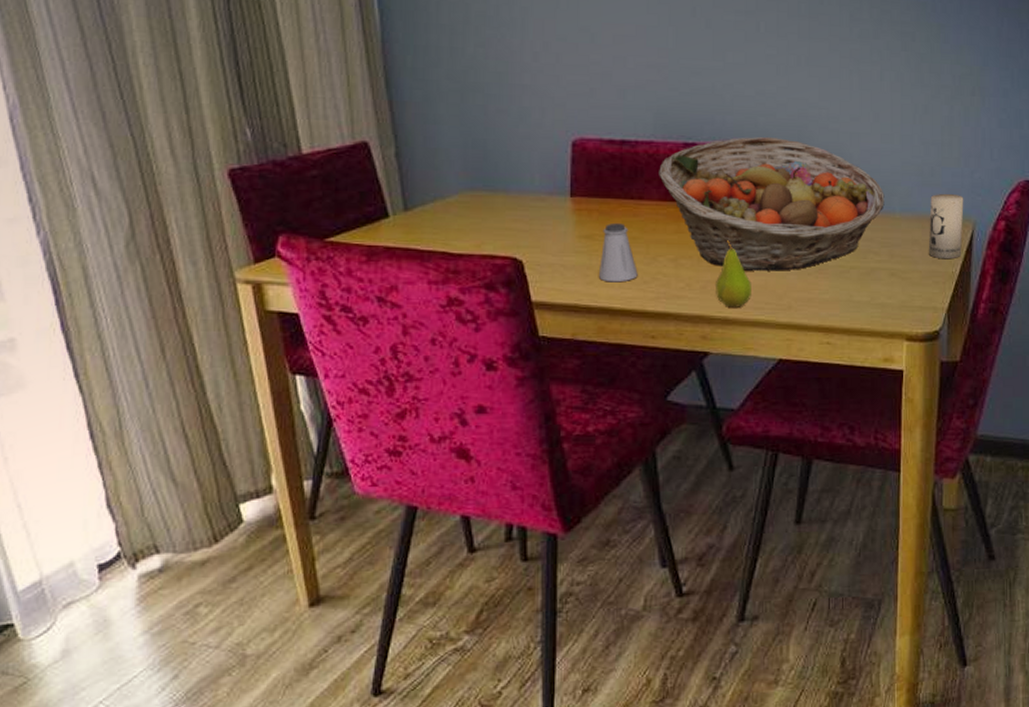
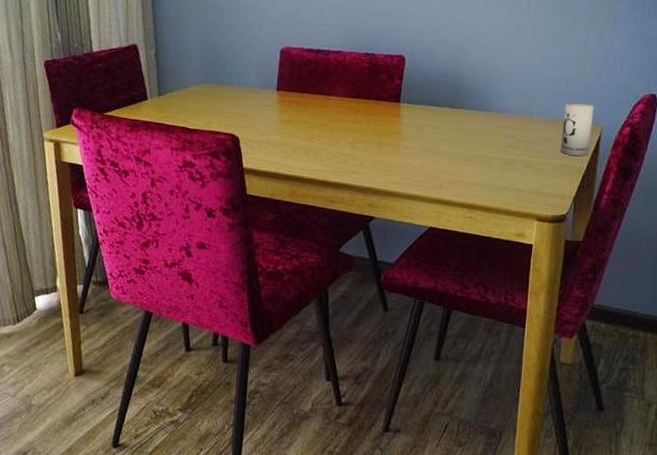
saltshaker: present [599,222,638,283] -> none [294,112,324,158]
fruit basket: present [659,136,885,271] -> none [344,50,525,157]
fruit: present [716,240,751,307] -> none [382,130,411,184]

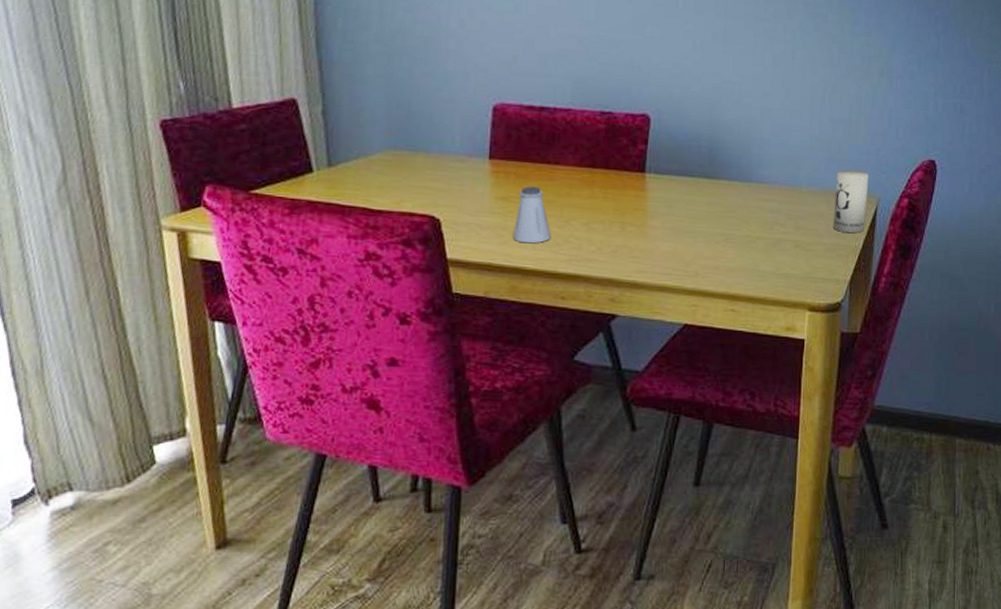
saltshaker: none [294,112,324,158] -> present [513,185,551,244]

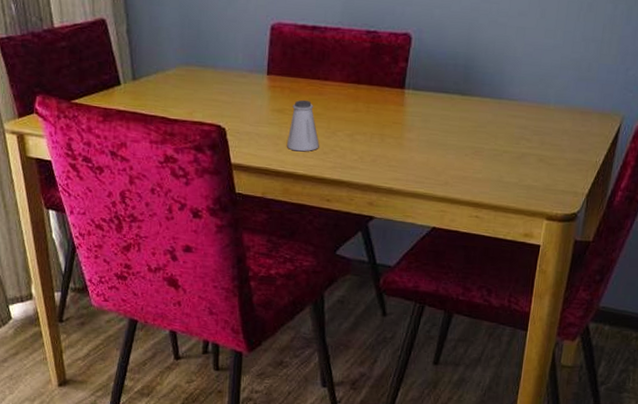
candle: present [834,169,869,234] -> none [577,88,616,150]

